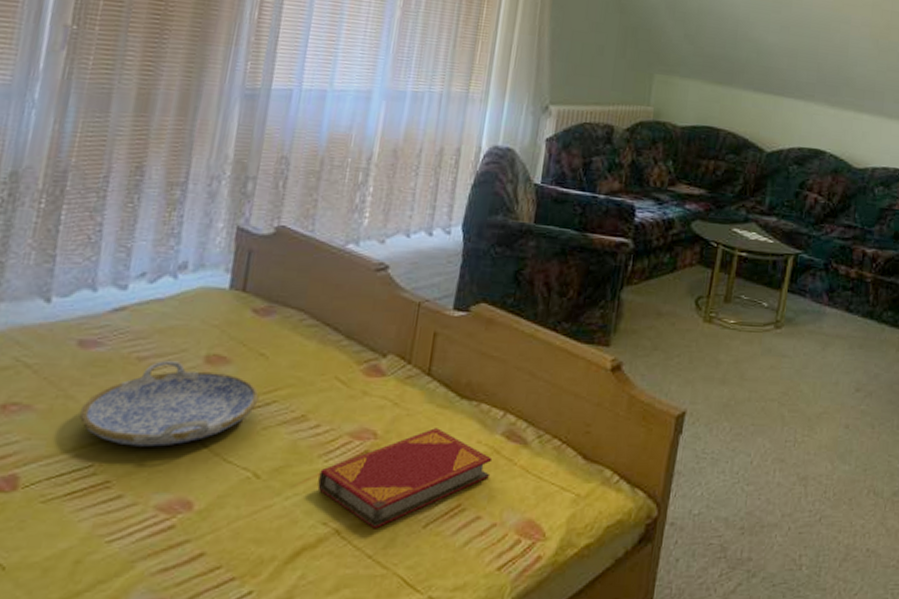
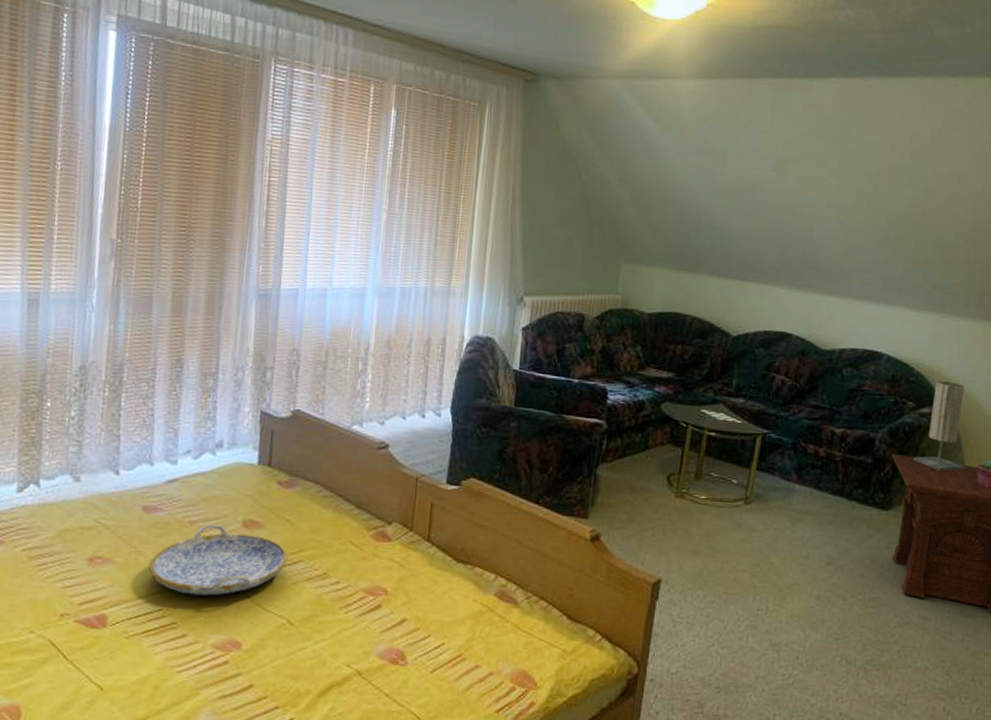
hardback book: present [317,428,493,529] -> none [340,587,488,672]

